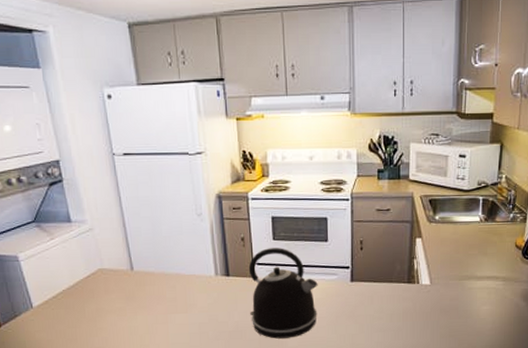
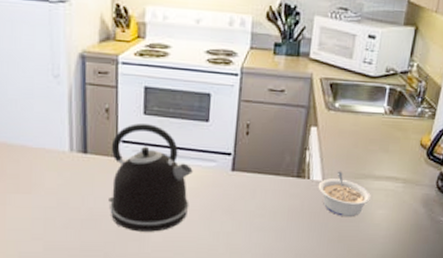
legume: none [427,275,476,315] -> present [318,171,372,218]

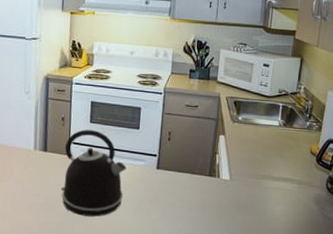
legume: present [318,171,372,218] -> none [226,172,272,212]

